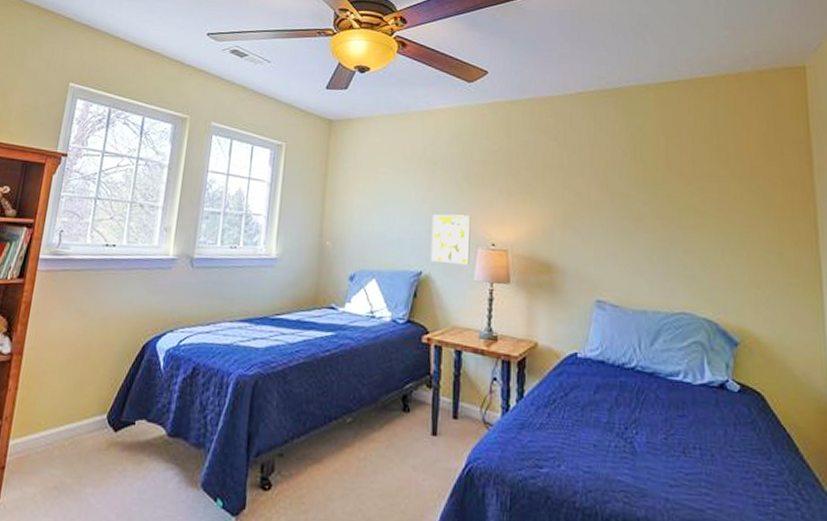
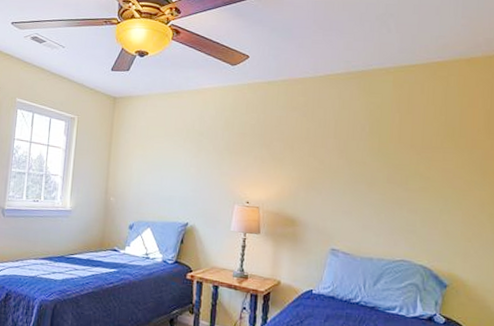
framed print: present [430,214,471,266] -> none [196,176,230,219]

